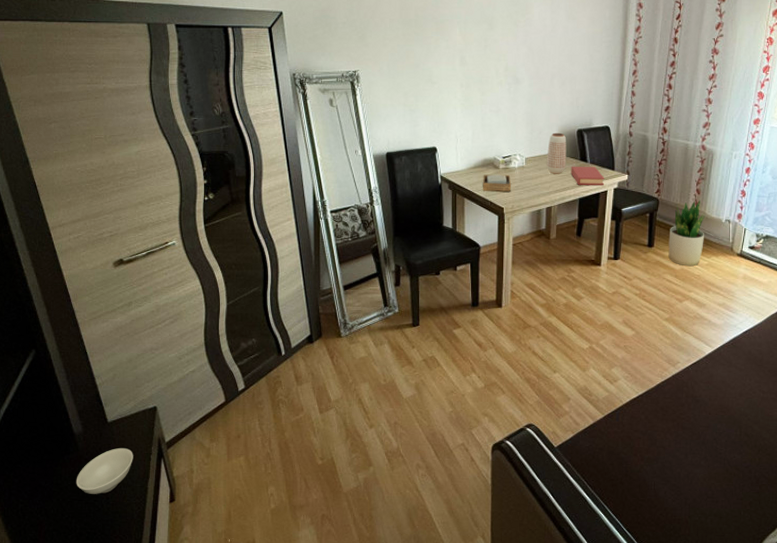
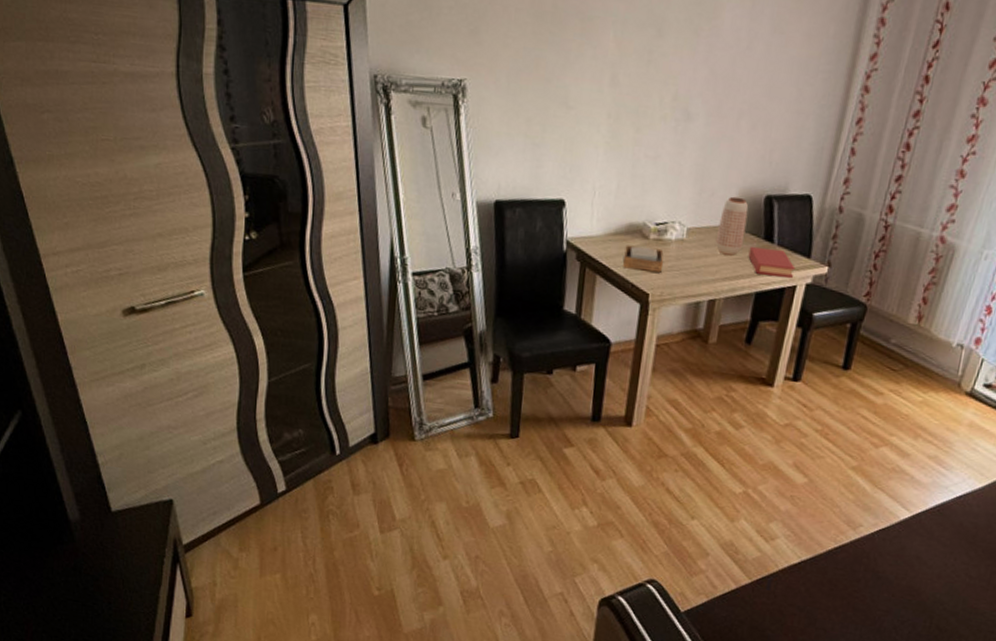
bowl: present [76,447,133,494] -> none [71,544,142,597]
planter: present [668,199,706,267] -> none [868,312,930,402]

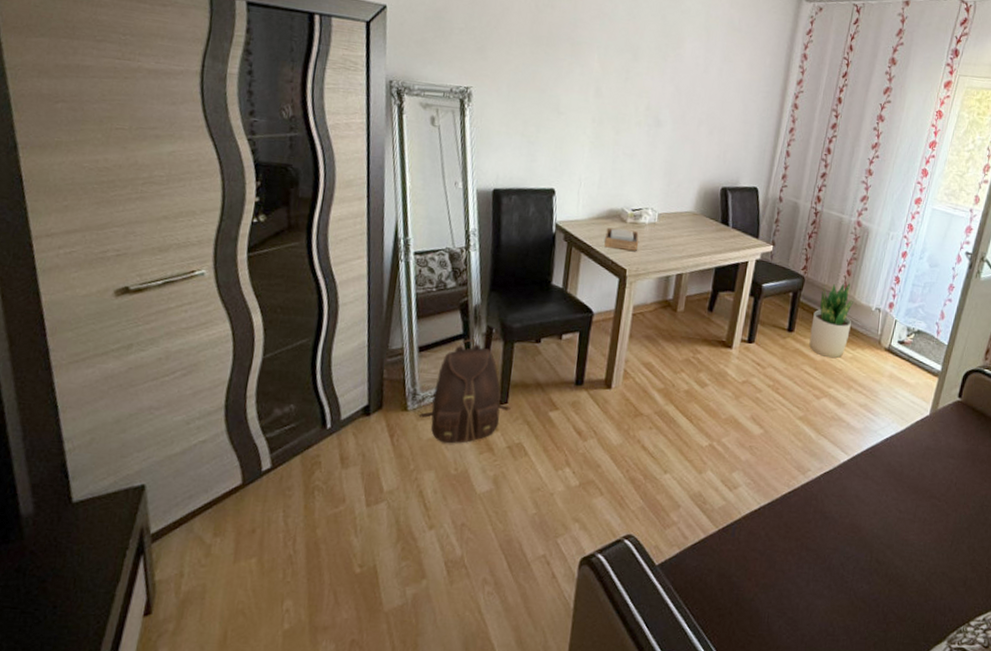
backpack: none [426,368,522,476] -> present [418,339,511,444]
vase: present [715,196,749,256] -> none [681,187,708,237]
book: present [748,246,795,278] -> none [708,228,747,255]
planter: none [868,312,930,402] -> present [809,282,855,359]

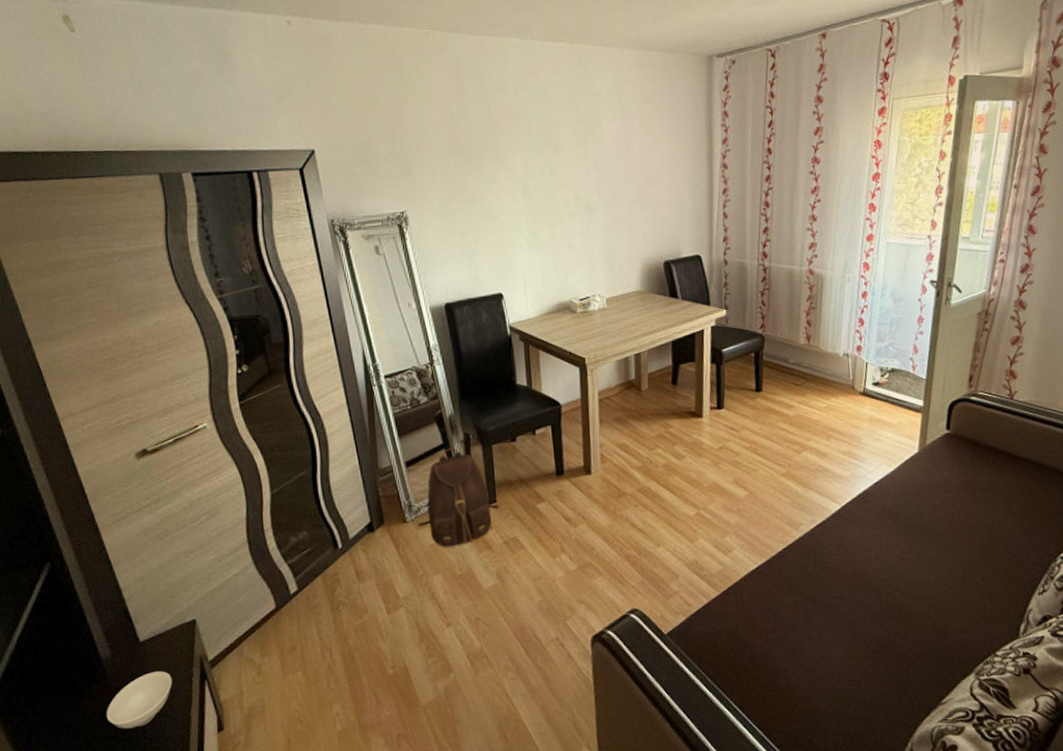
bowl: none [11,537,102,601] -> present [106,670,172,729]
napkin holder: present [604,227,639,251] -> none [558,319,593,340]
planter: present [809,282,855,359] -> none [779,332,820,411]

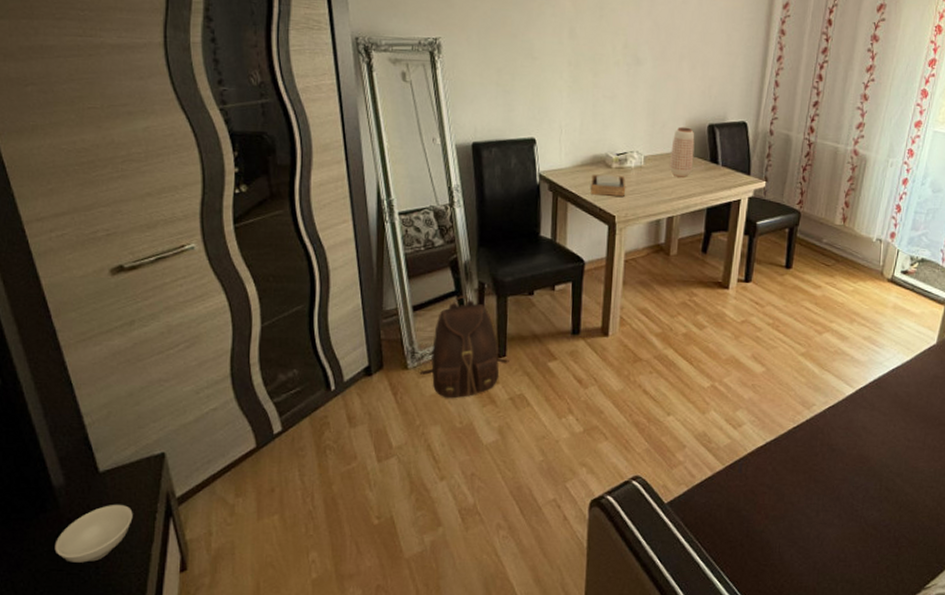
napkin holder: none [558,319,593,340] -> present [591,174,626,196]
vase: none [630,266,654,315] -> present [669,126,695,177]

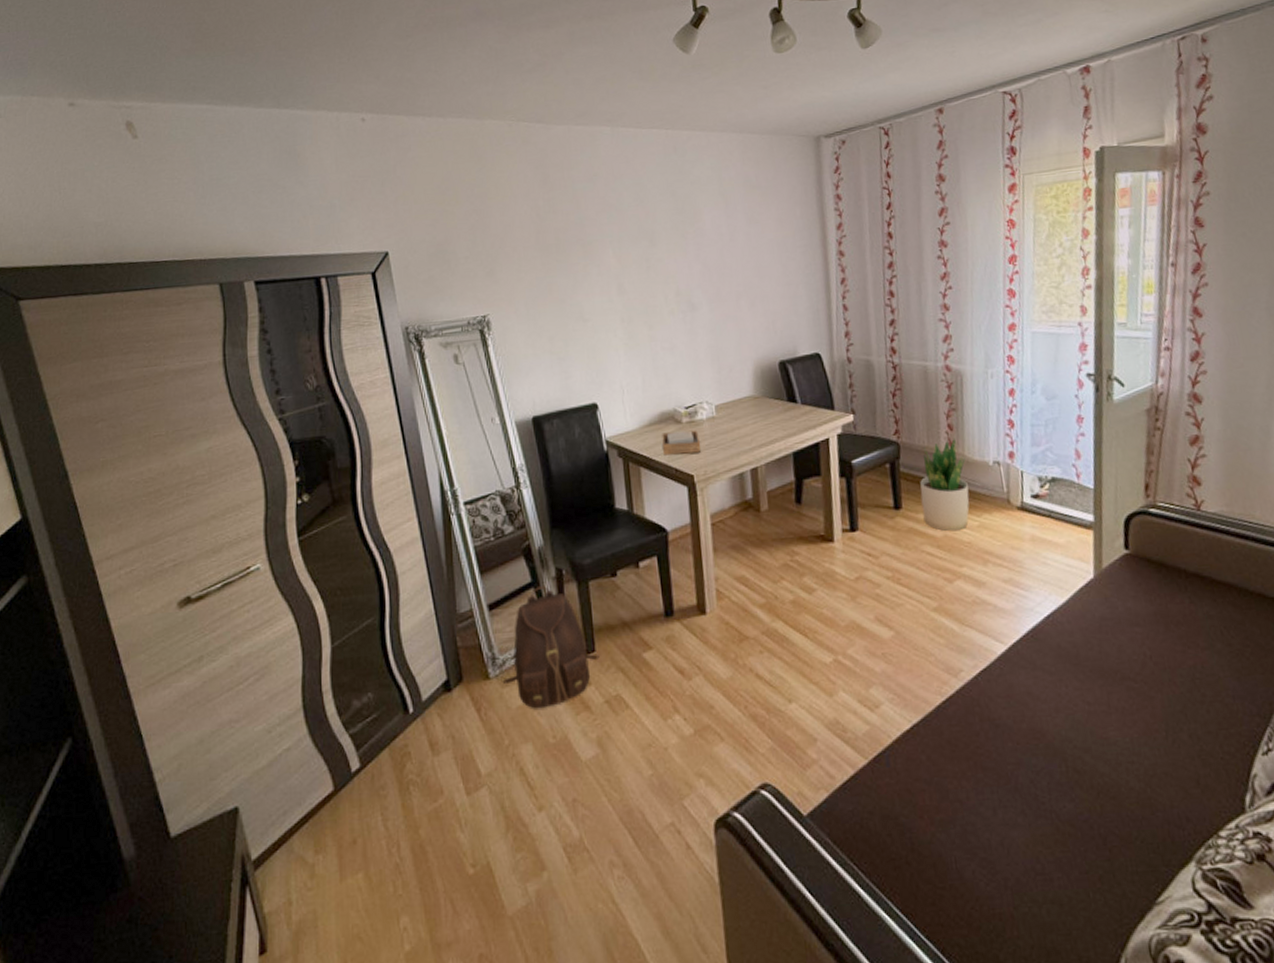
bowl: present [54,504,133,563] -> none [125,874,207,953]
vase: present [669,126,695,177] -> none [742,367,770,423]
planter: none [808,214,854,293] -> present [920,437,970,532]

